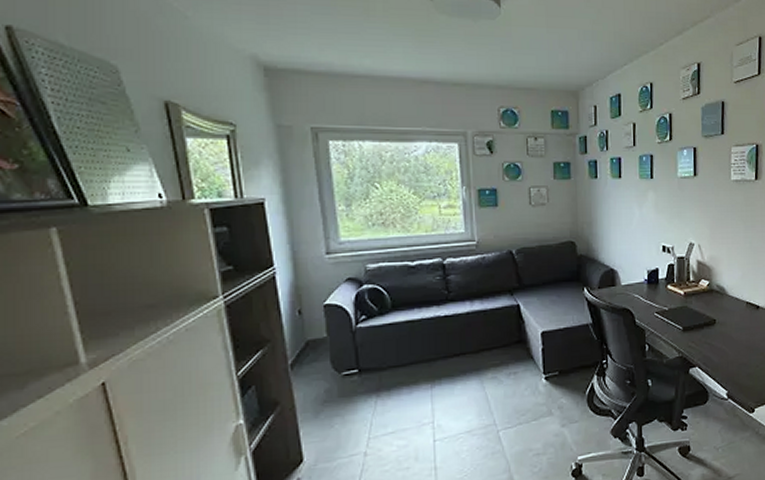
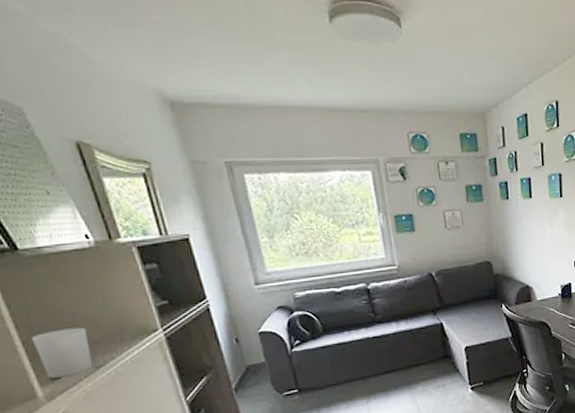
candle holder: none [84,290,144,344] -> present [31,327,94,379]

